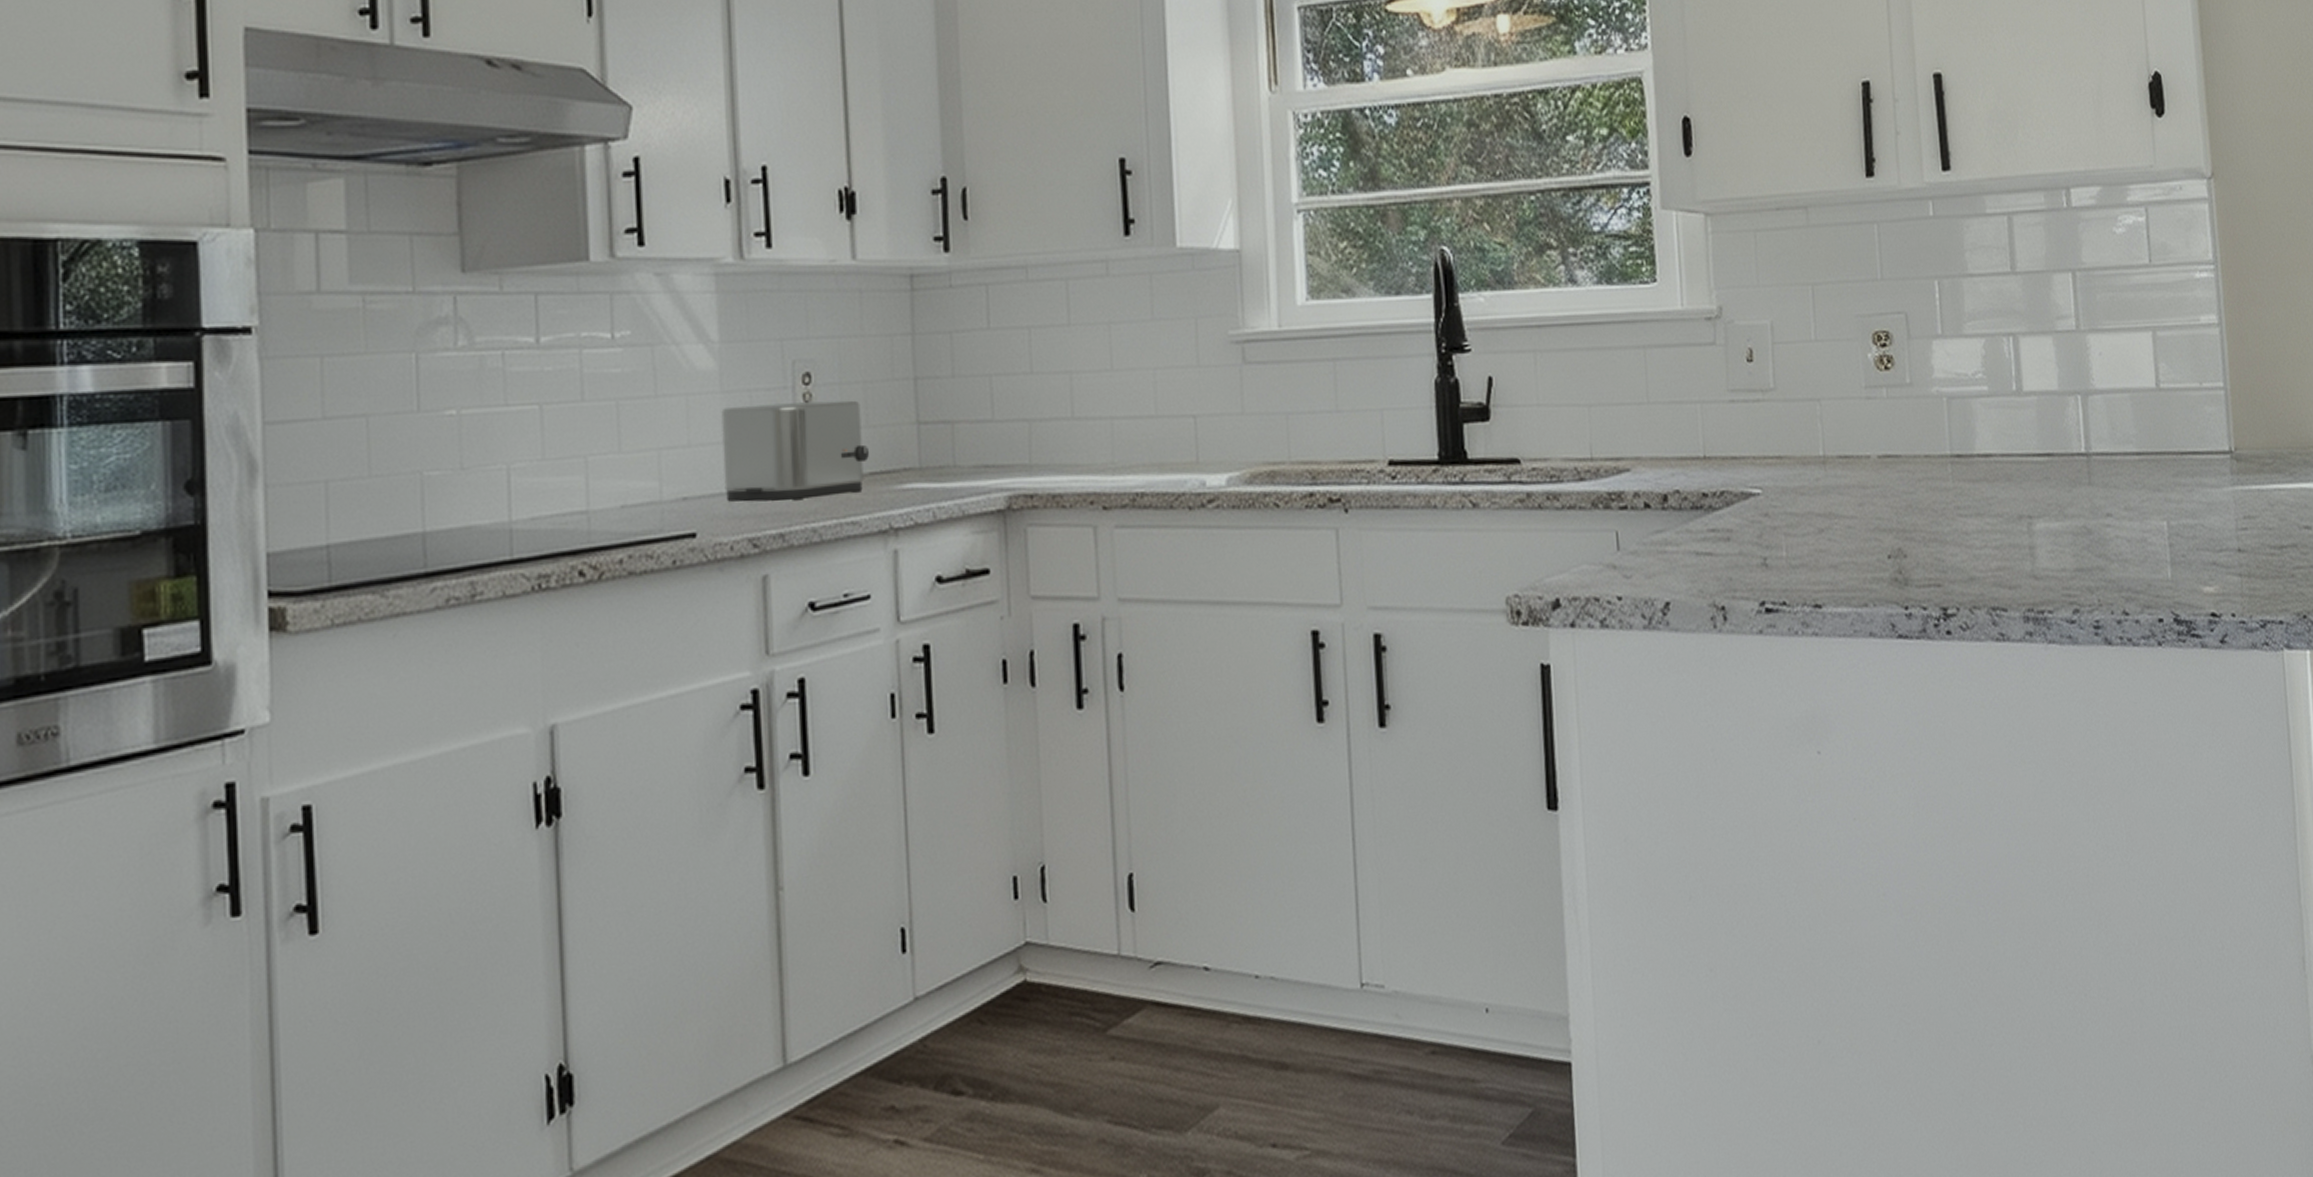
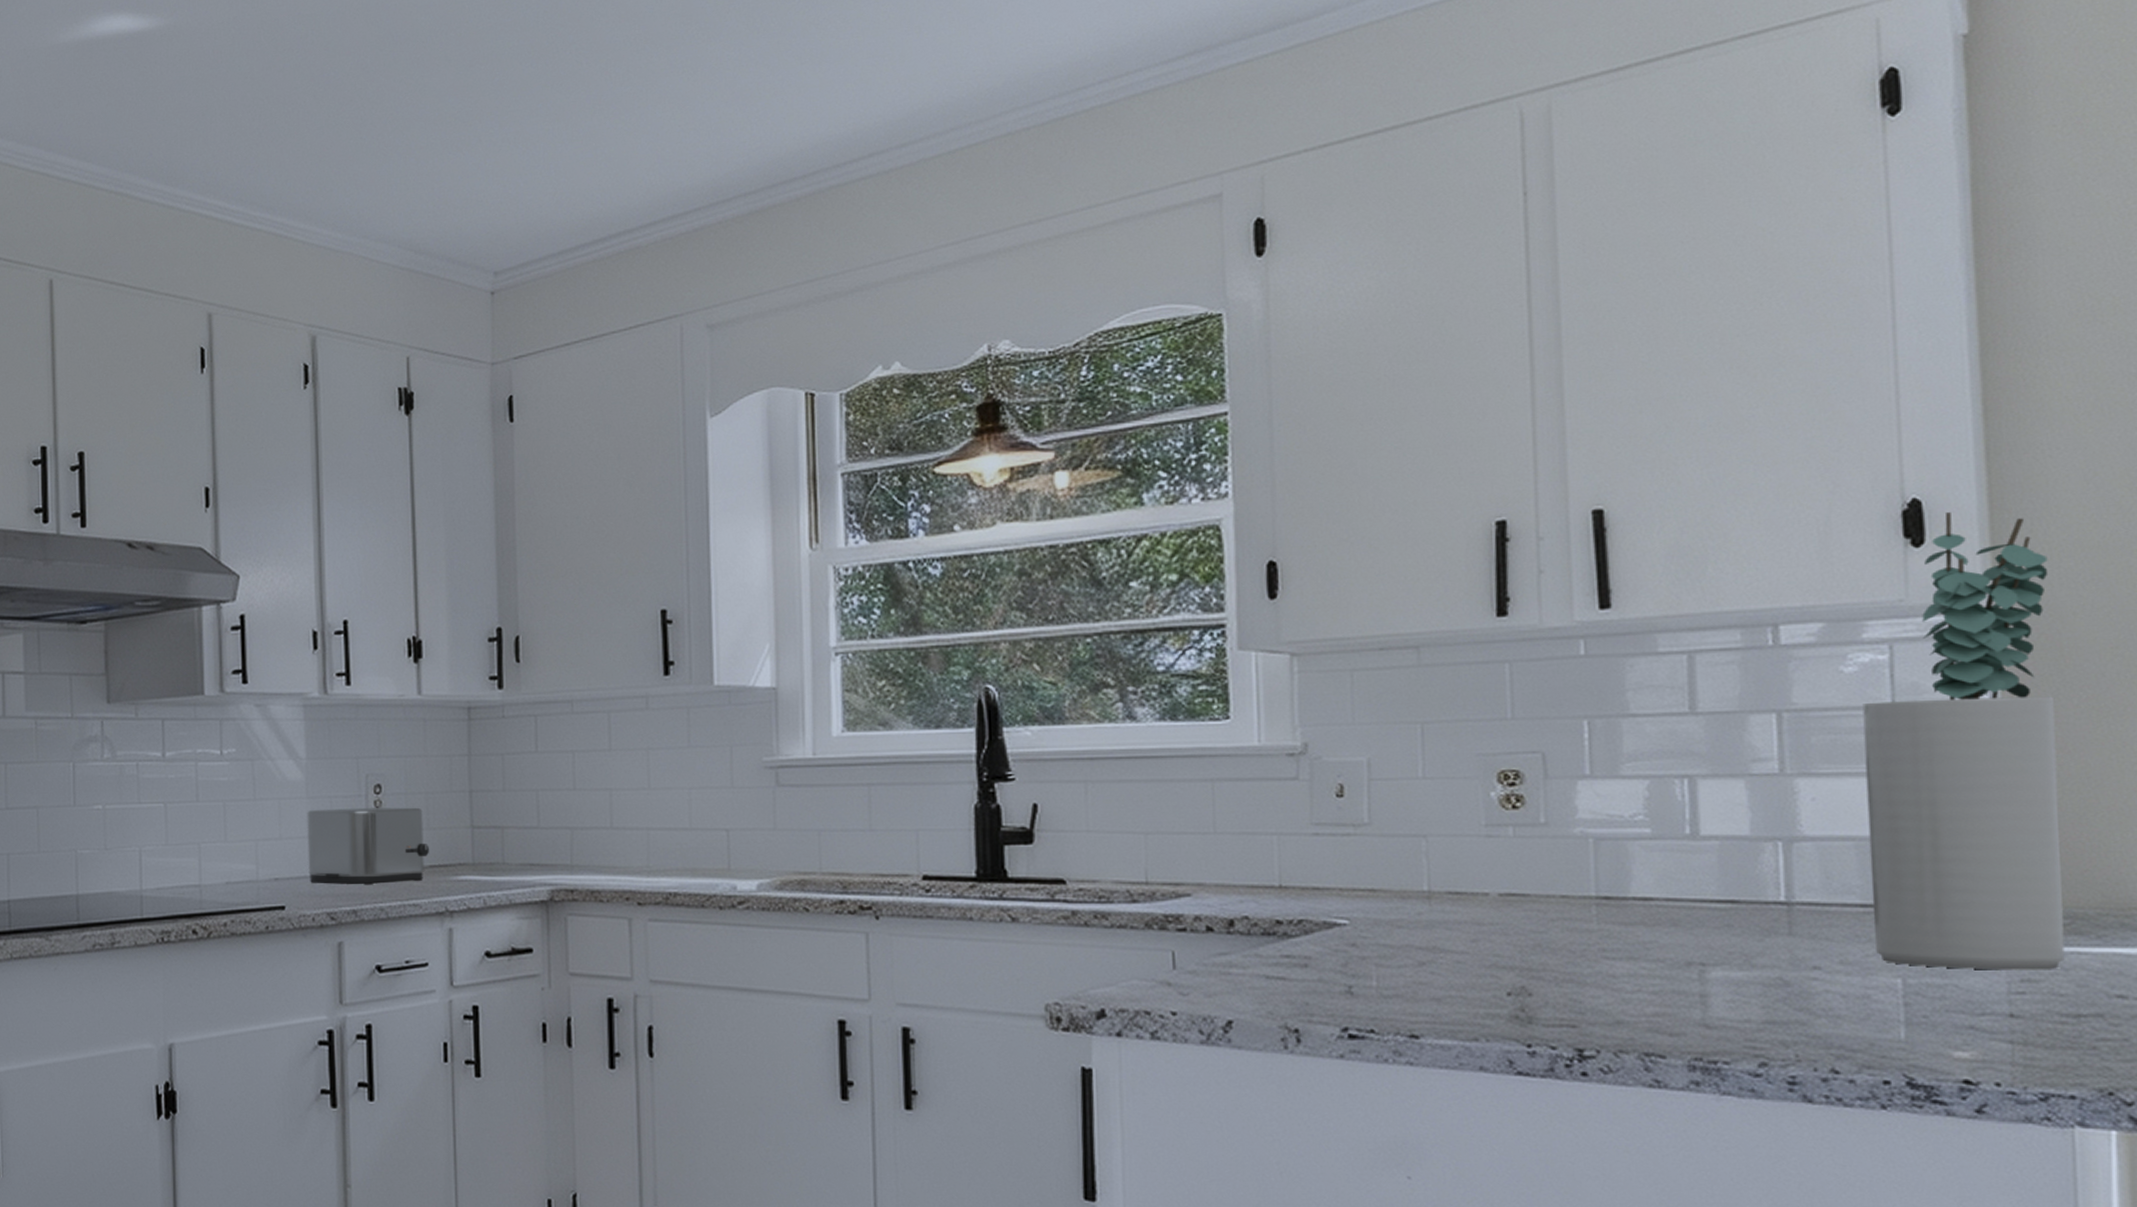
vase: none [2130,84,2271,509] -> present [1862,511,2065,970]

